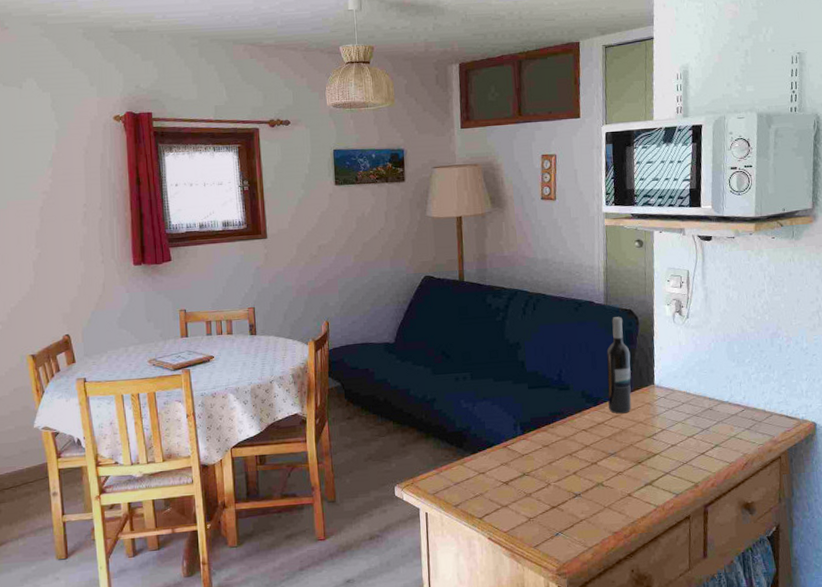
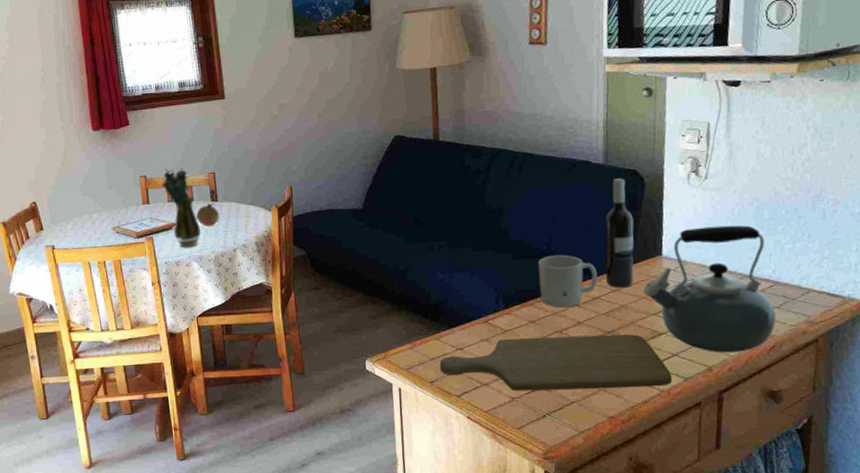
vase: none [202,302,238,381] -> present [162,168,201,248]
fruit: none [235,337,257,360] -> present [196,203,219,228]
chopping board: none [463,455,666,512] -> present [439,334,673,391]
mug: none [550,384,602,433] -> present [537,254,598,308]
kettle: none [639,358,748,470] -> present [642,225,776,353]

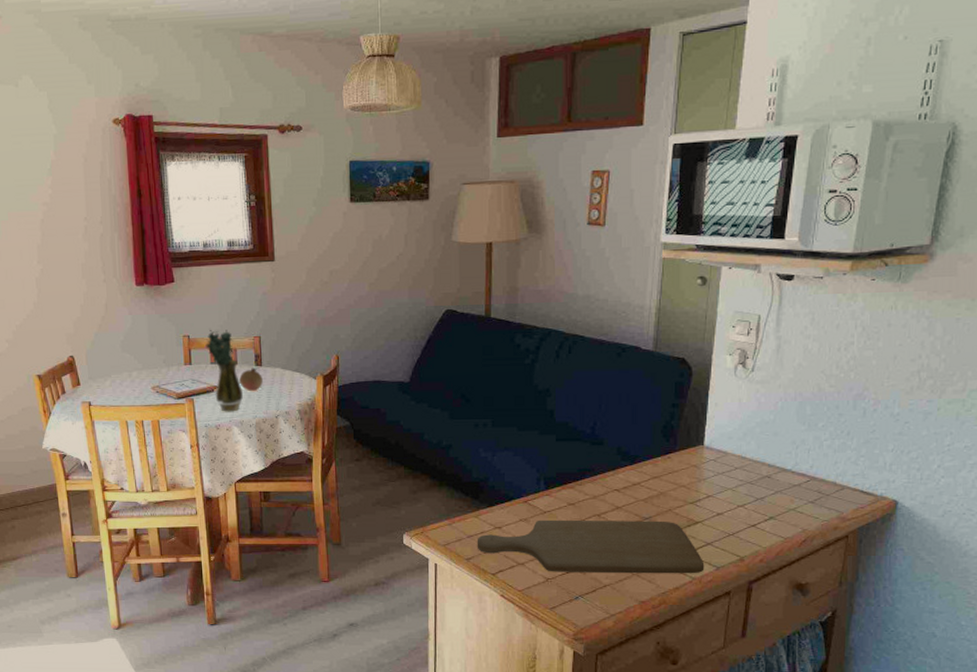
mug: present [537,254,598,308] -> none [581,439,640,492]
wine bottle: present [604,178,634,288] -> none [646,366,679,475]
kettle: present [642,225,776,353] -> none [682,419,810,544]

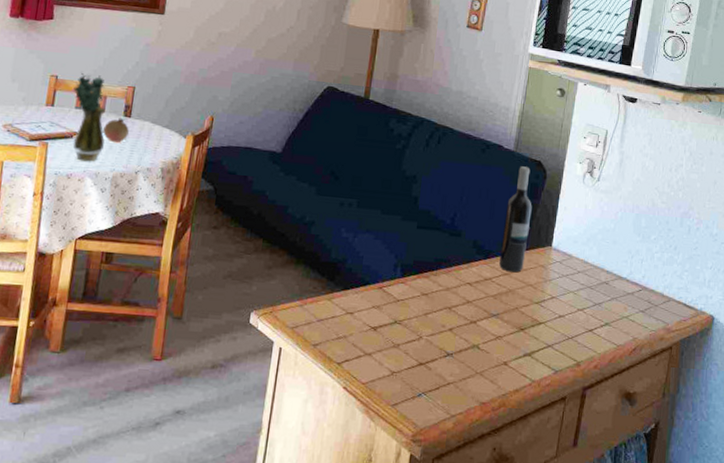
chopping board: present [477,519,705,574] -> none [325,308,544,377]
wine bottle: none [646,366,679,475] -> present [498,166,532,273]

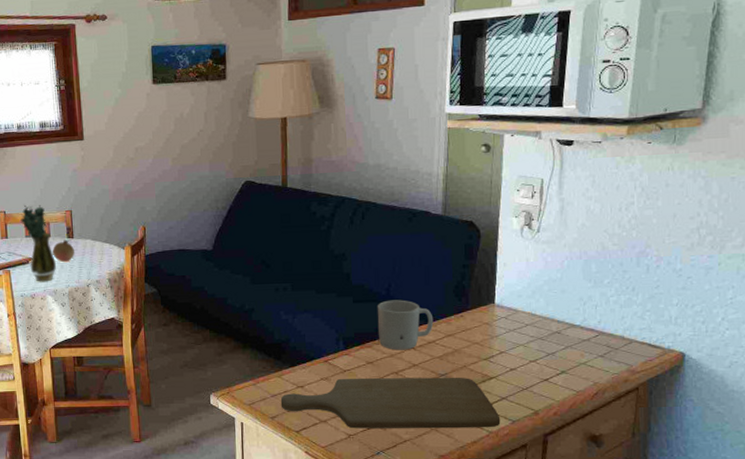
chopping board: none [325,308,544,377] -> present [280,377,501,429]
mug: none [436,230,493,285] -> present [377,300,434,350]
wine bottle: present [498,166,532,273] -> none [440,229,469,333]

